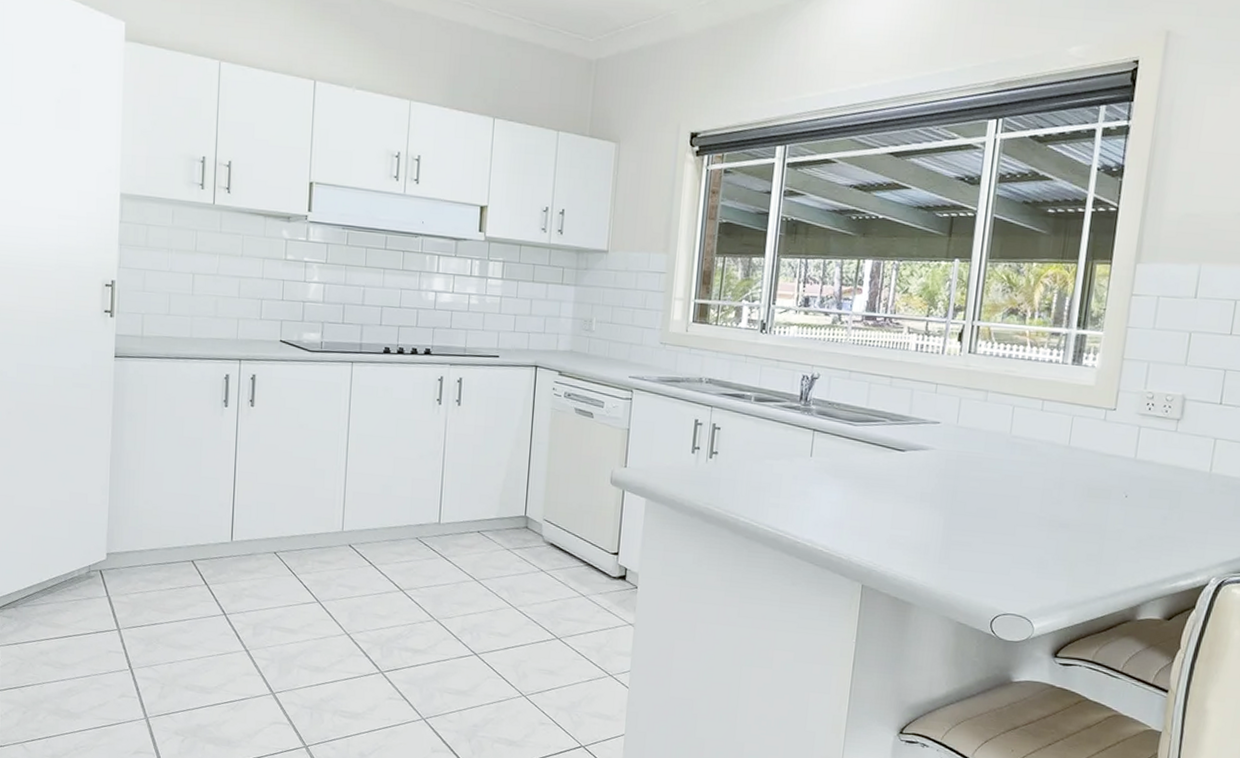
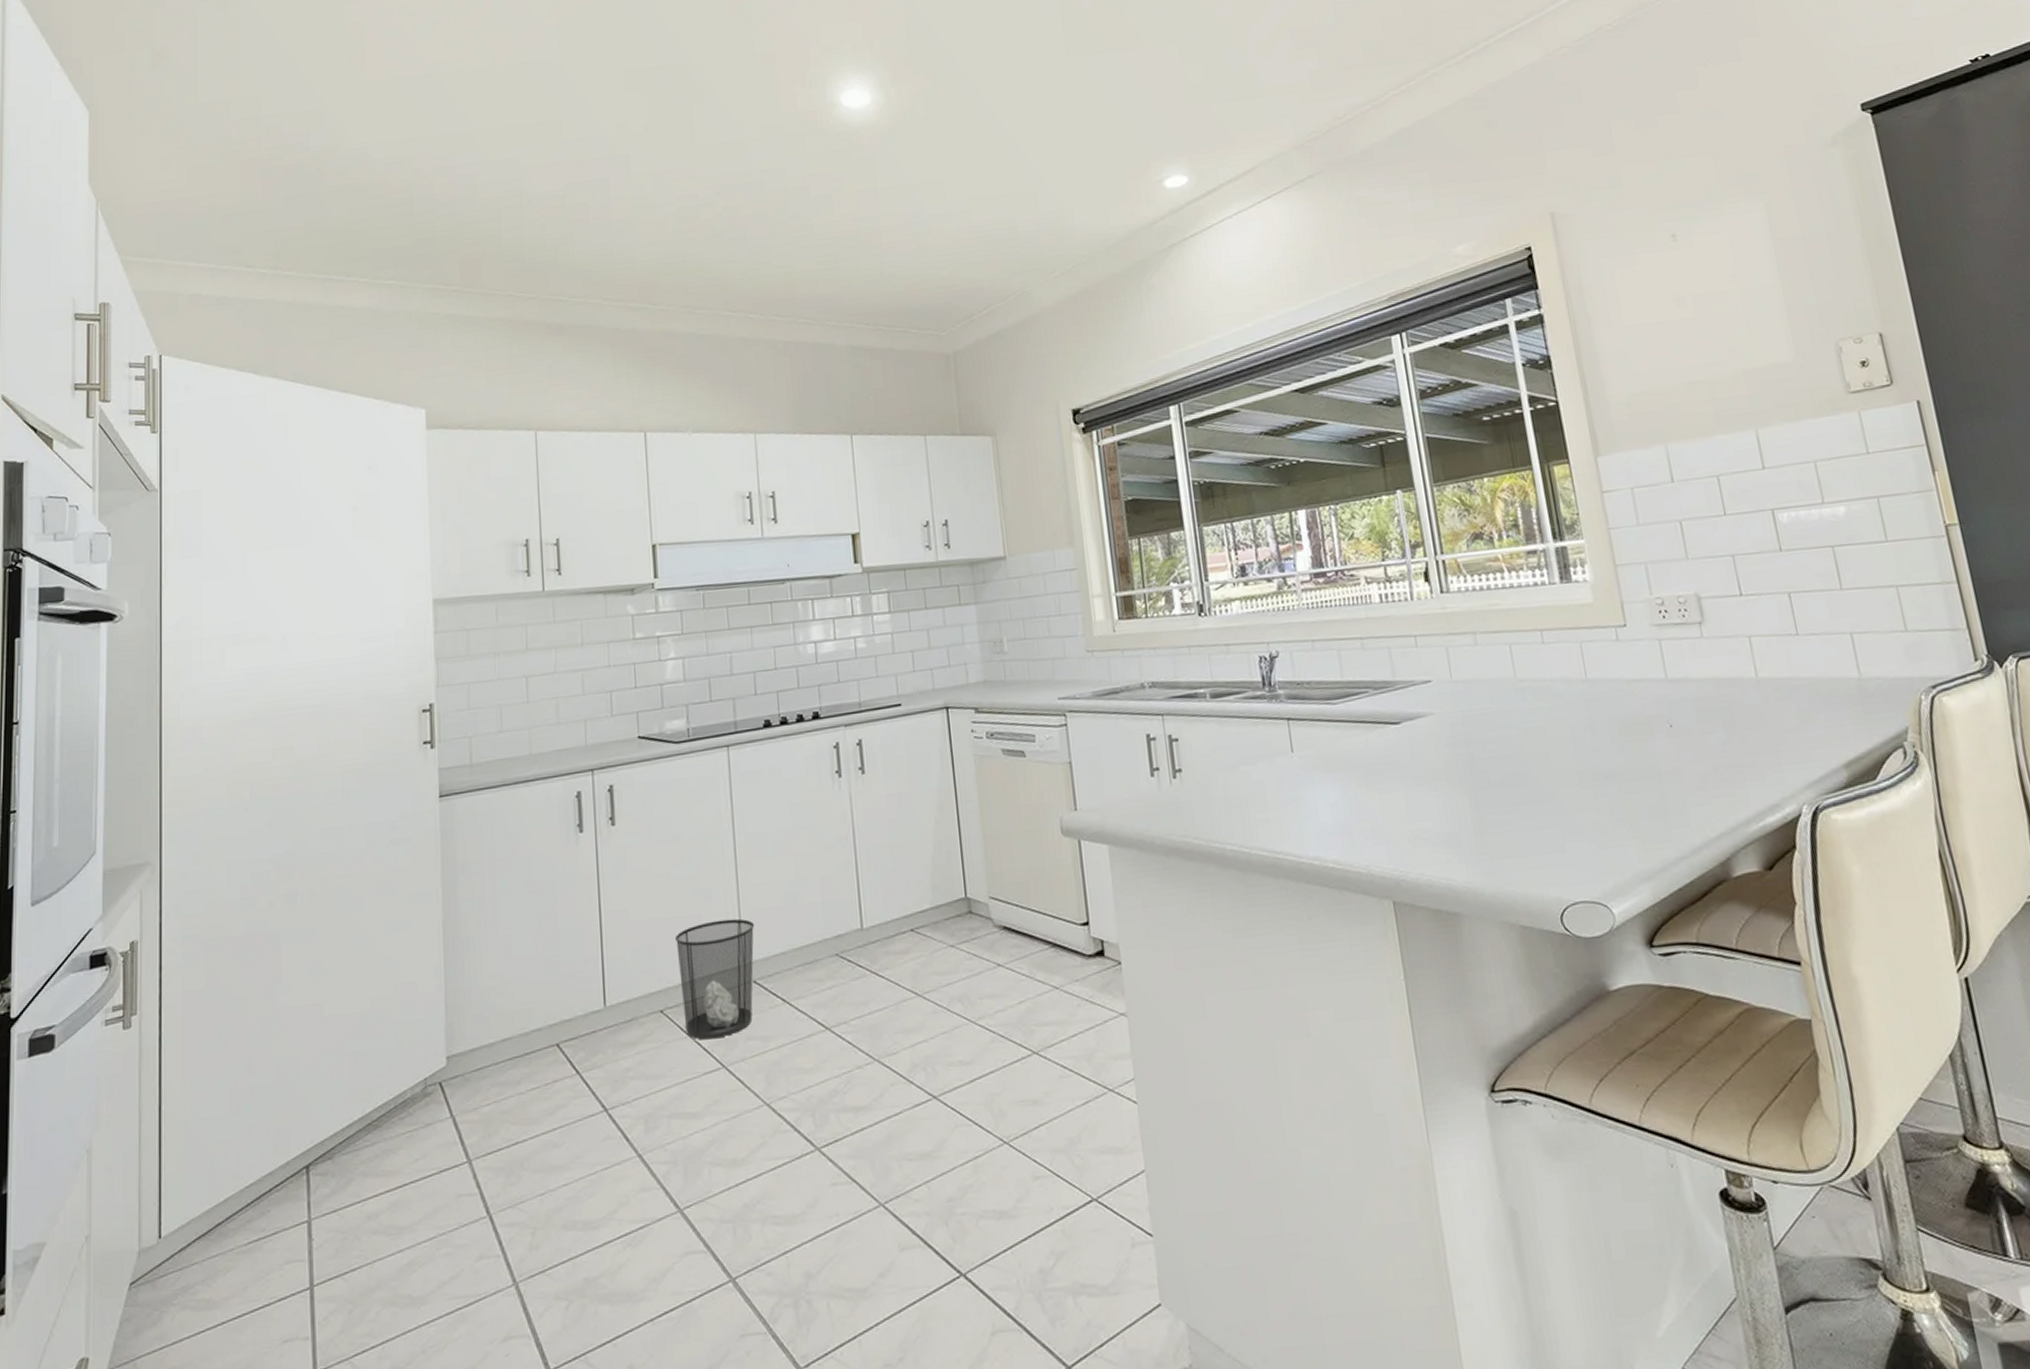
waste bin: none [291,494,356,581] -> present [674,918,755,1040]

